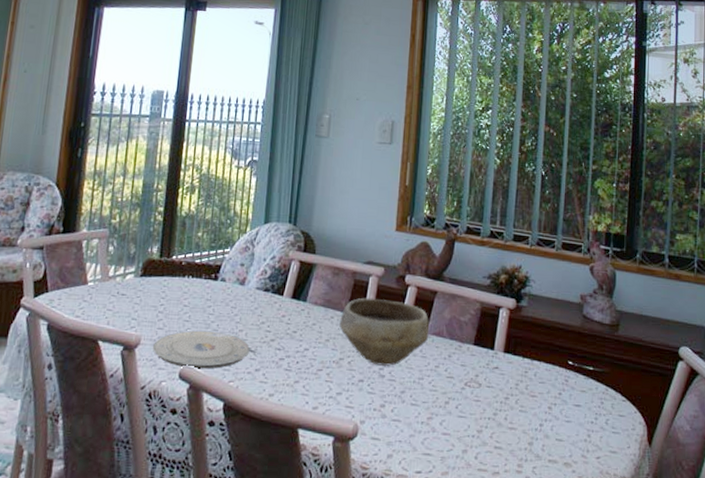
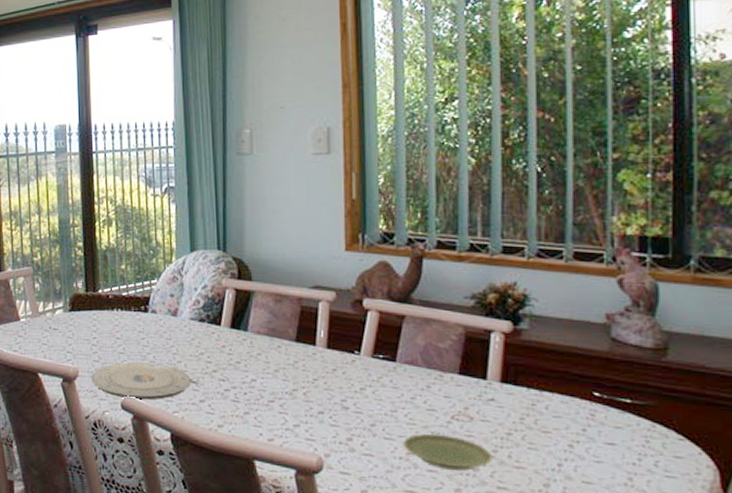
bowl: present [339,297,430,367] -> none [288,325,400,399]
plate: none [426,399,493,433] -> present [404,433,493,471]

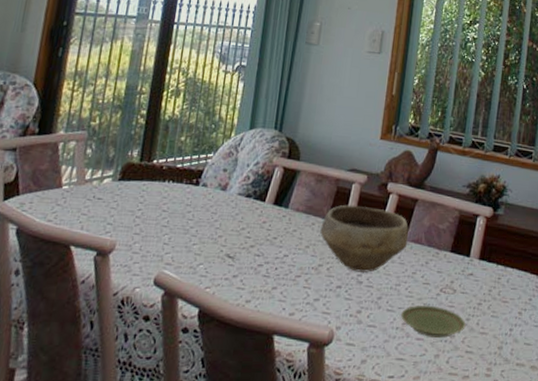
plate: present [92,362,191,400] -> none [128,236,229,276]
bowl: none [288,325,400,399] -> present [320,204,409,274]

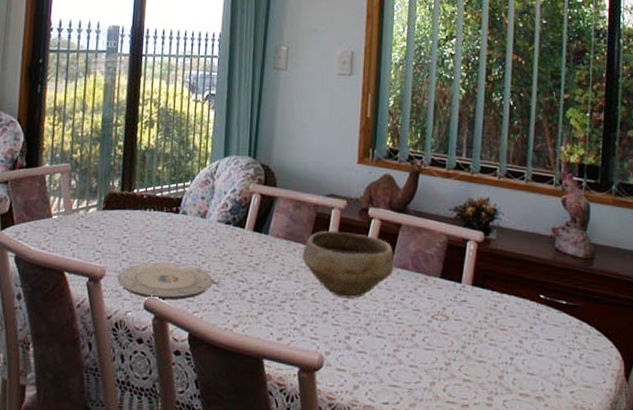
plate: none [128,236,229,276] -> present [118,262,213,301]
plate: present [401,305,466,338] -> none [392,331,462,365]

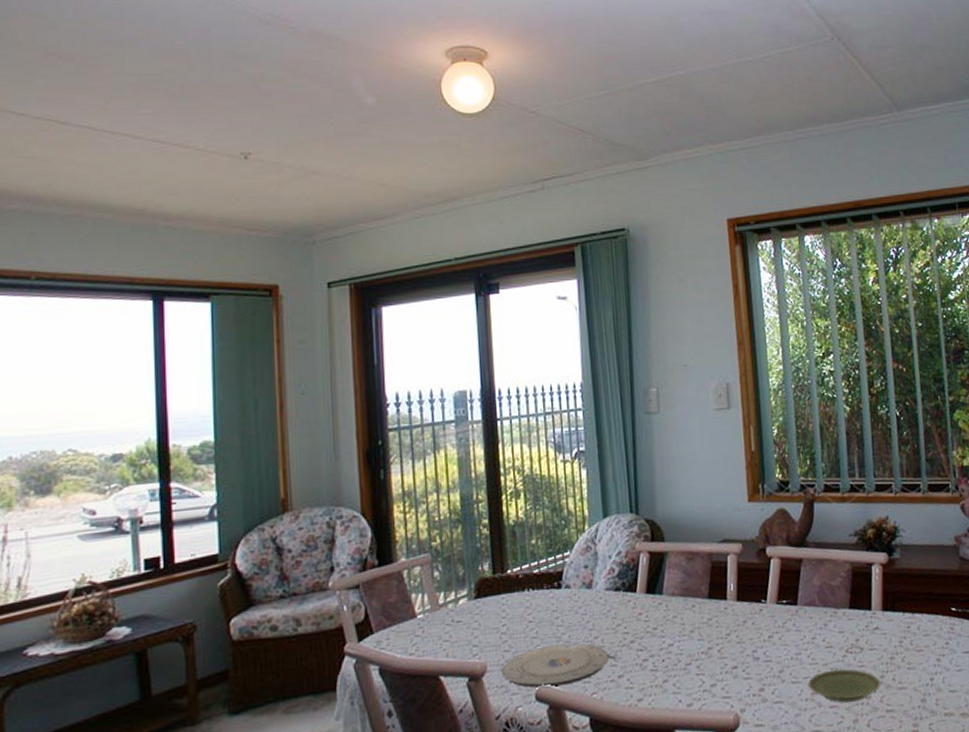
bowl: present [302,230,394,300] -> none [702,576,801,649]
plate: none [392,331,462,365] -> present [808,669,881,703]

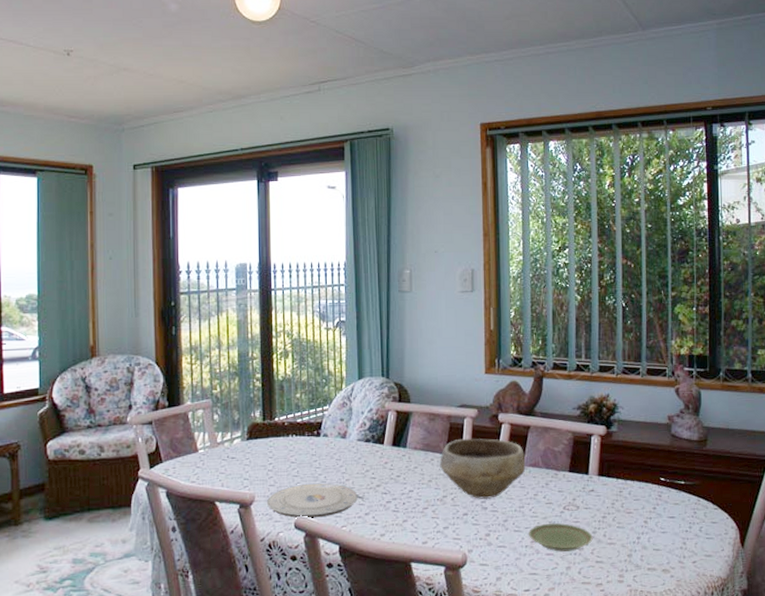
bowl: none [702,576,801,649] -> present [440,438,526,500]

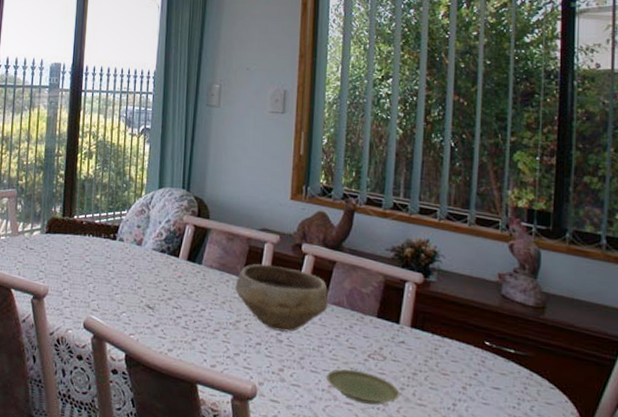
plate: present [267,483,358,519] -> none [59,285,148,322]

